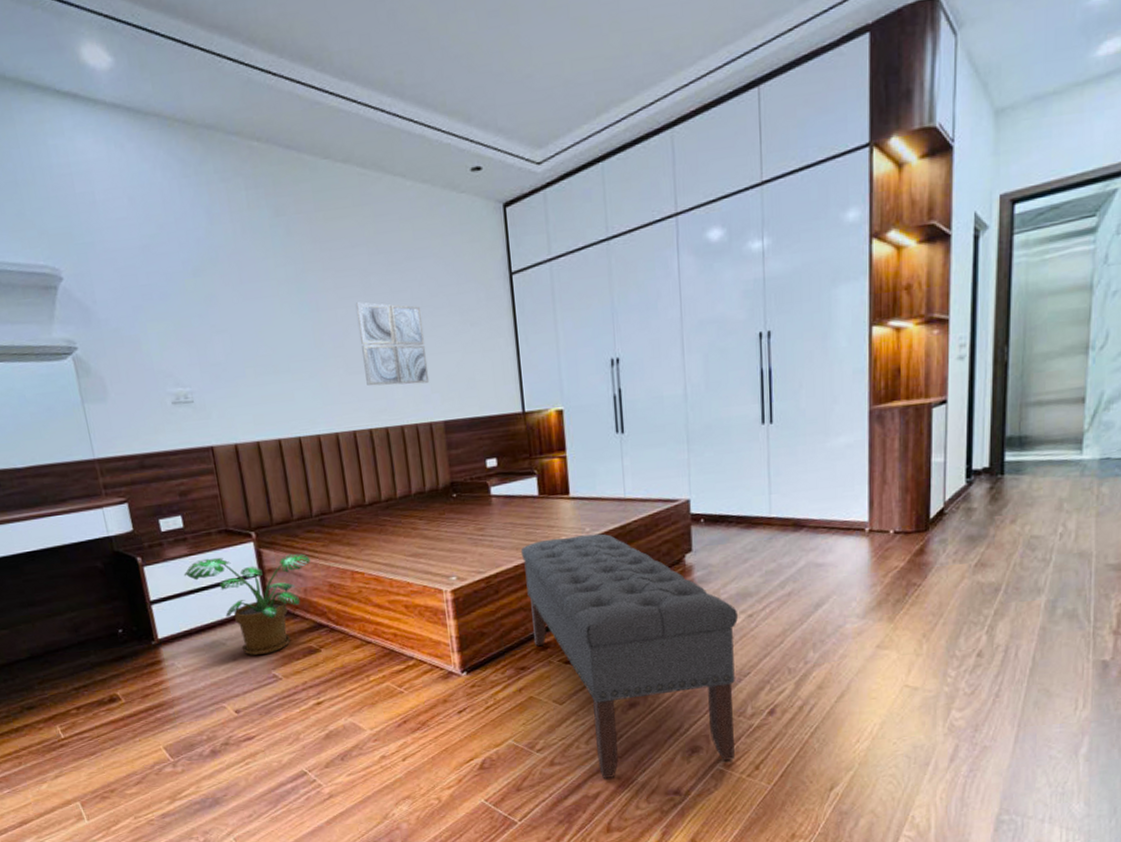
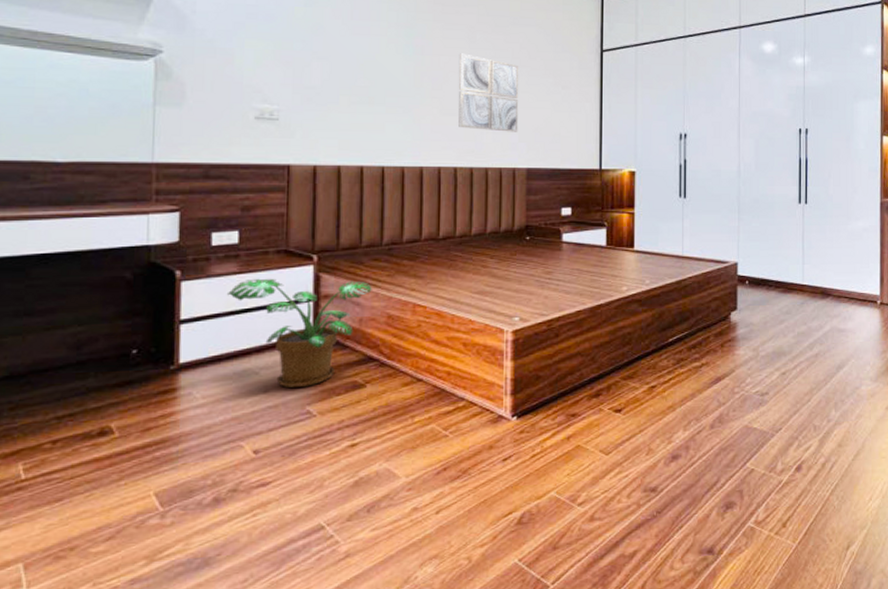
bench: present [520,533,738,778] -> none [584,286,773,535]

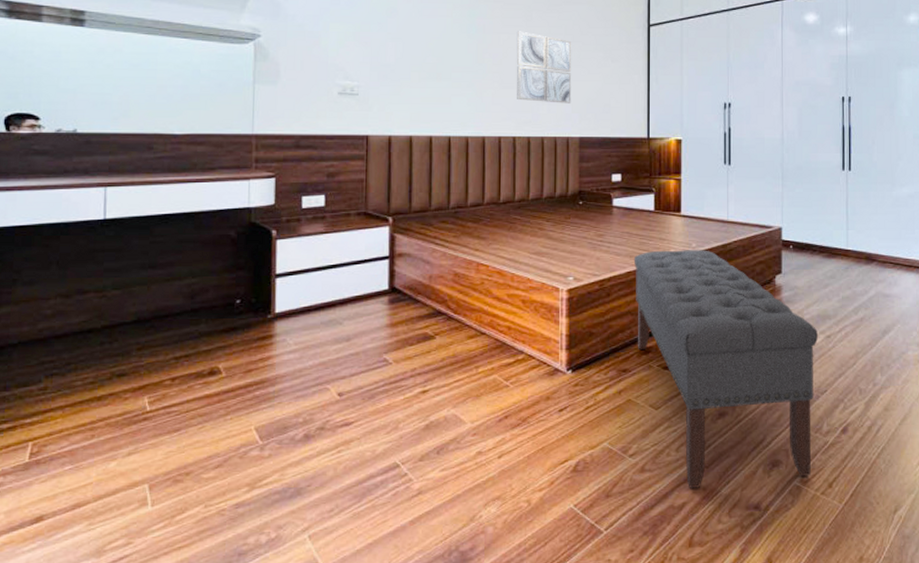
potted plant: present [226,278,372,388] -> none [315,237,441,337]
bench: none [584,286,773,535] -> present [633,250,818,488]

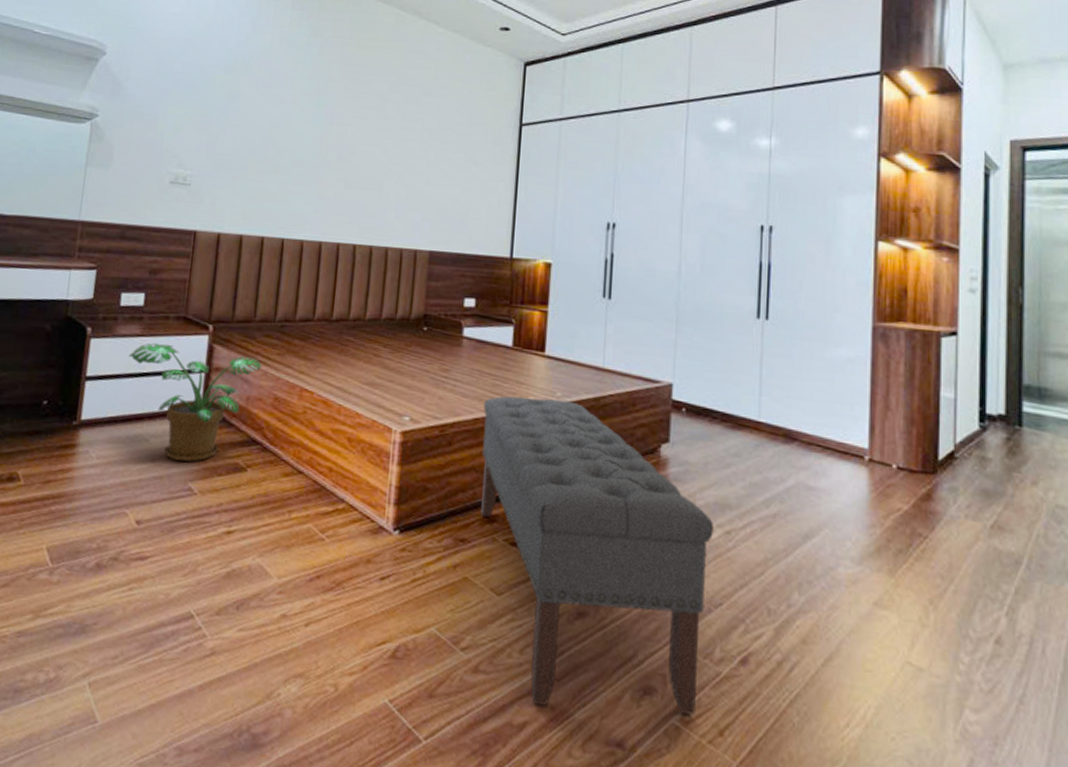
potted plant: none [315,237,441,337] -> present [128,342,262,462]
wall art: present [516,31,572,104] -> none [361,124,429,211]

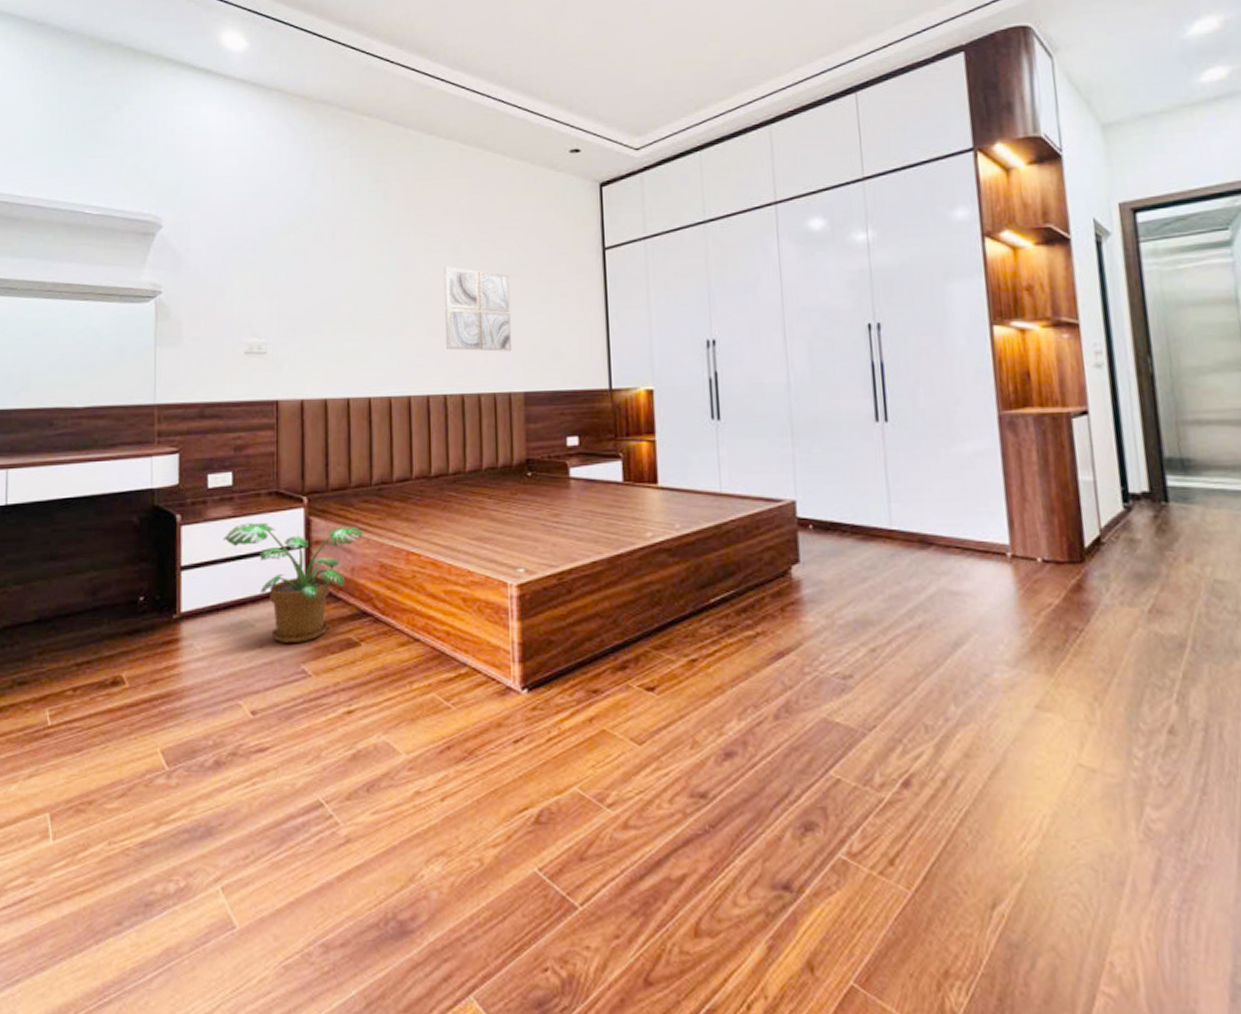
wall art: none [361,124,429,211] -> present [443,266,512,352]
bench: present [481,396,714,716] -> none [599,532,862,855]

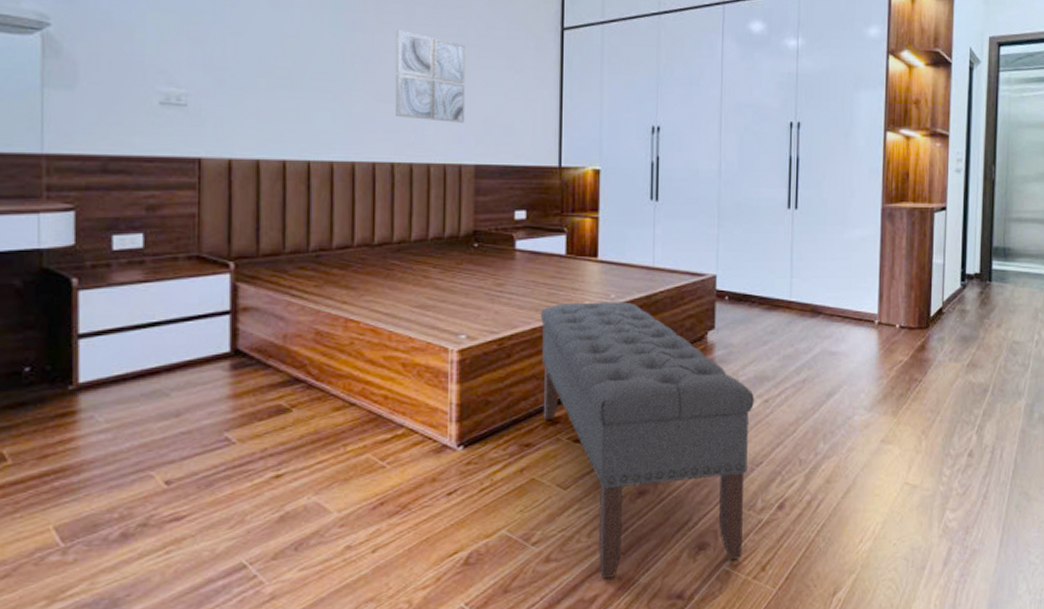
potted plant: present [222,522,363,643] -> none [131,287,298,411]
bench: none [599,532,862,855] -> present [540,302,754,579]

